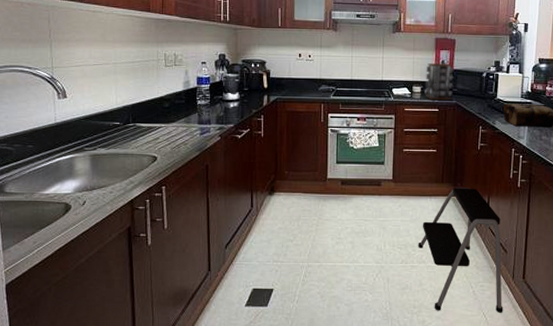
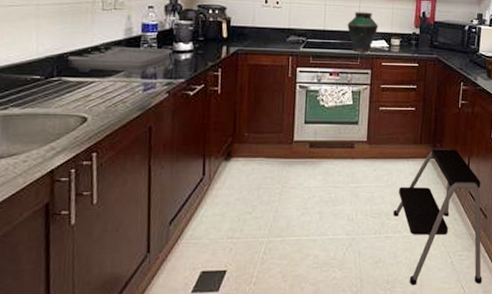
dish rack: none [137,96,224,121] -> present [64,46,174,75]
vase: none [372,62,400,100] -> present [347,12,378,53]
spice rack: present [424,58,454,101] -> none [404,9,435,55]

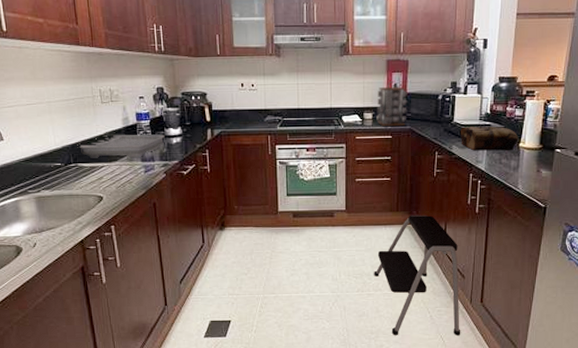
vase: present [347,12,378,53] -> none [320,88,350,128]
spice rack: none [404,9,435,55] -> present [376,81,407,127]

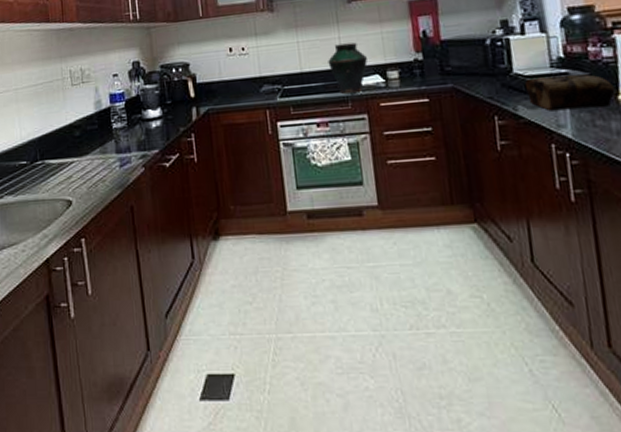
dish rack: present [77,134,166,158] -> none [44,118,144,153]
vase: none [320,88,350,128] -> present [328,42,367,95]
step stool: present [374,215,461,336] -> none [431,208,586,405]
spice rack: present [376,81,407,127] -> none [401,27,446,87]

